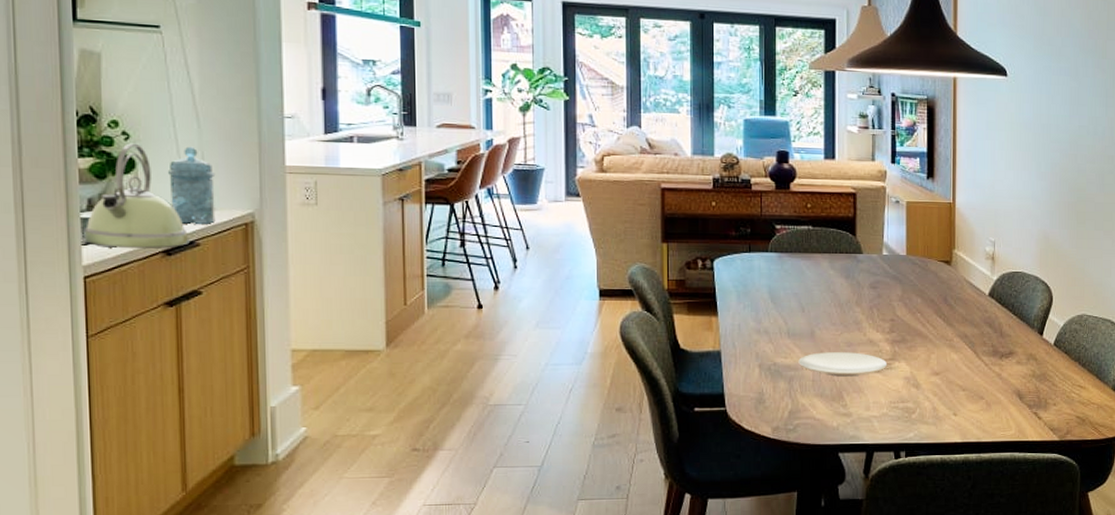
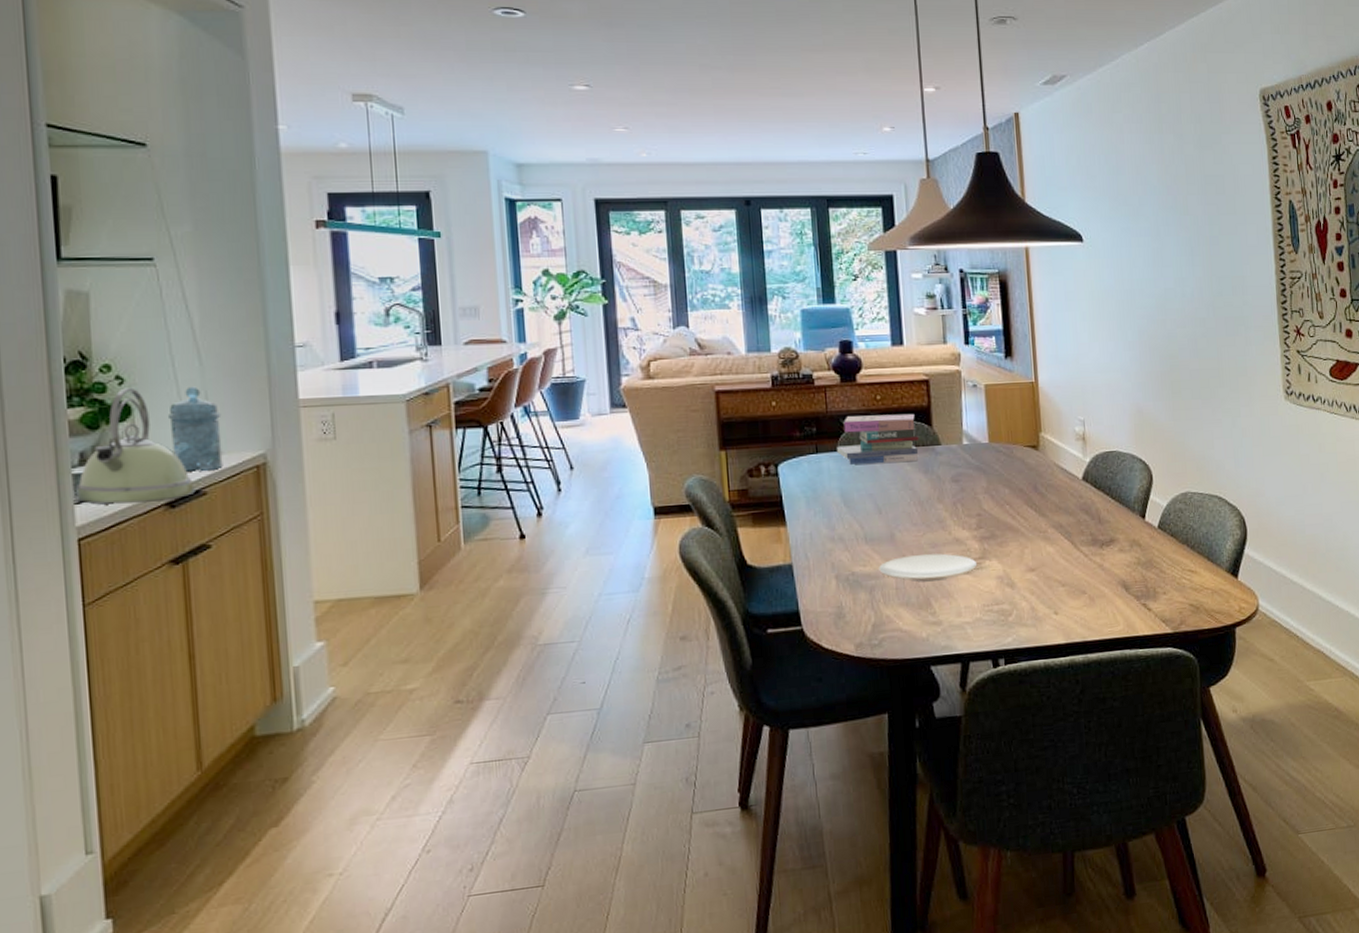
books: none [768,221,843,267] -> present [837,413,919,465]

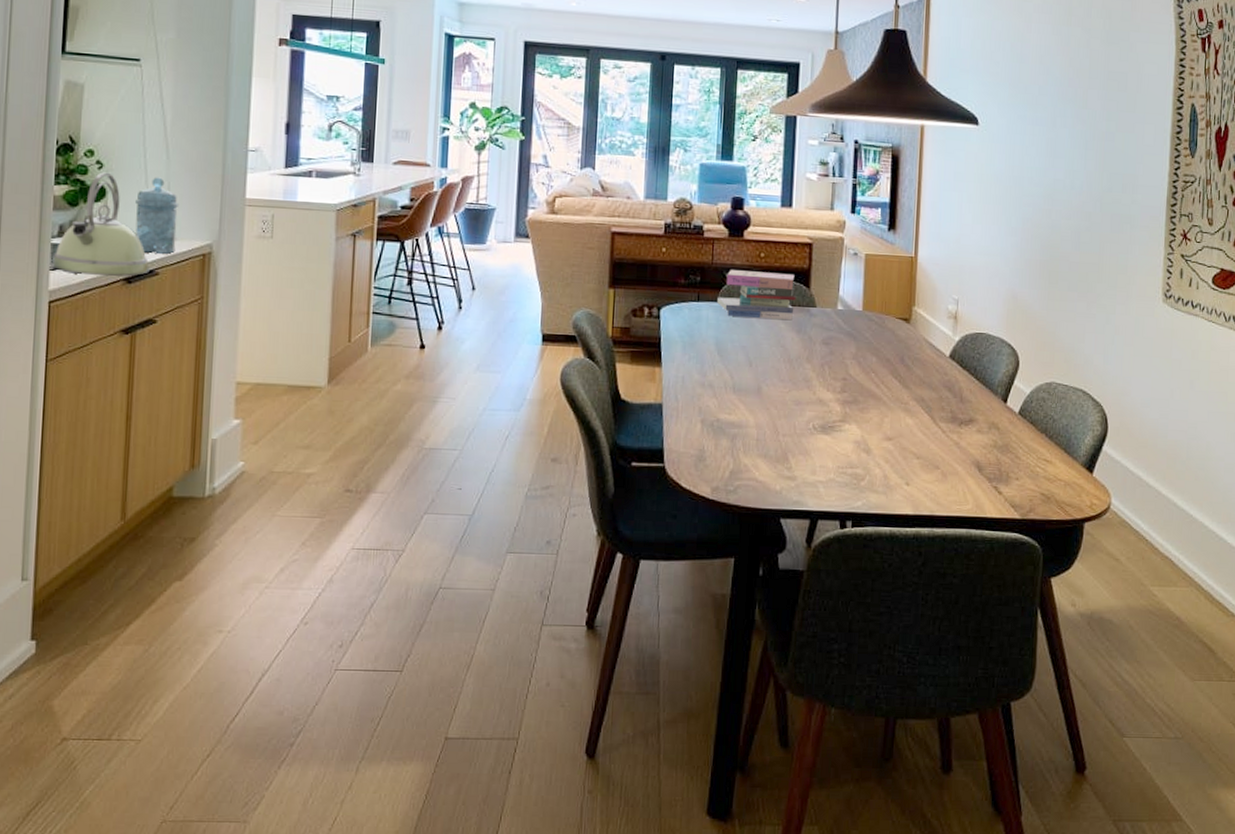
plate: present [879,553,978,582] -> none [743,410,837,438]

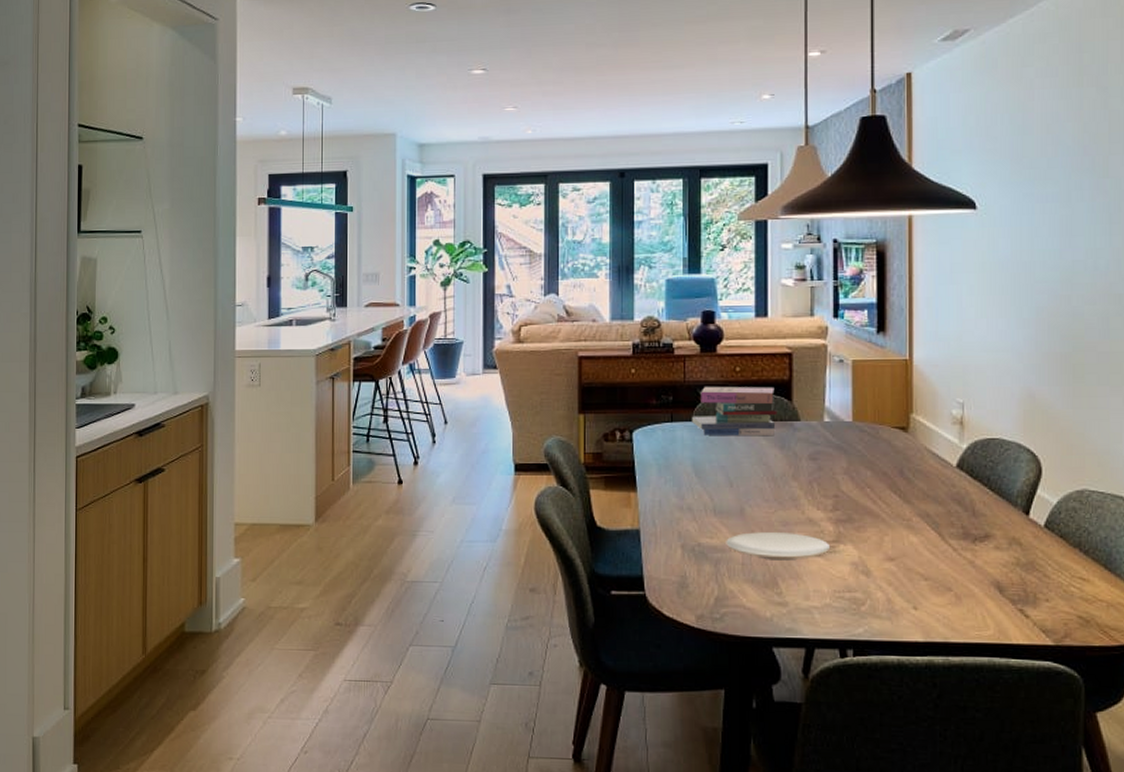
kettle: present [51,172,150,277] -> none [76,336,157,431]
canister: present [135,177,179,254] -> none [143,337,179,407]
plate: none [743,410,837,438] -> present [726,532,831,561]

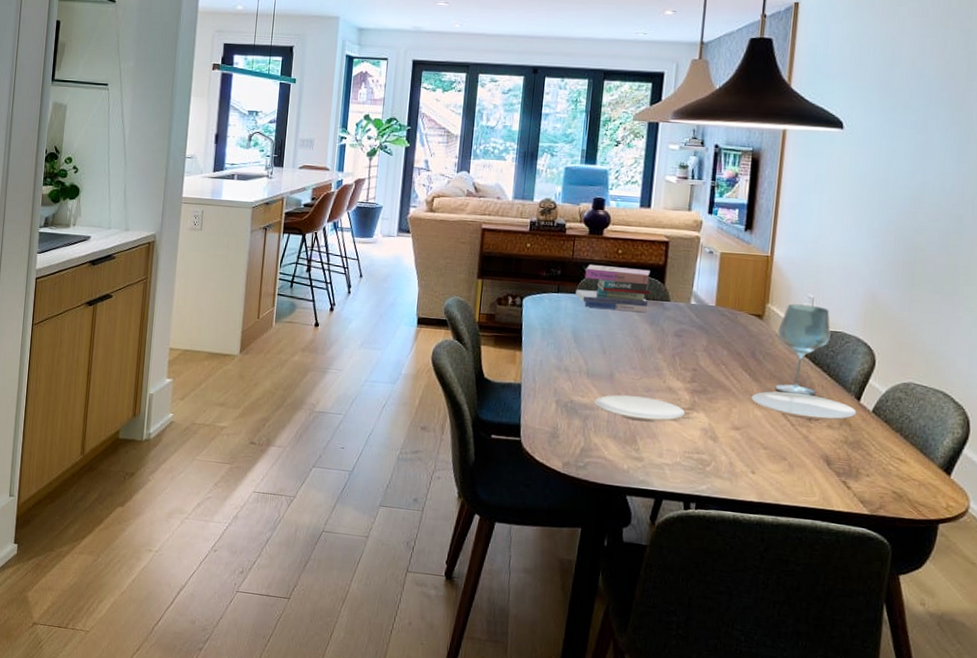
plate: none [904,512,1027,541] -> present [751,391,857,421]
wine glass: none [927,411,987,515] -> present [775,304,831,397]

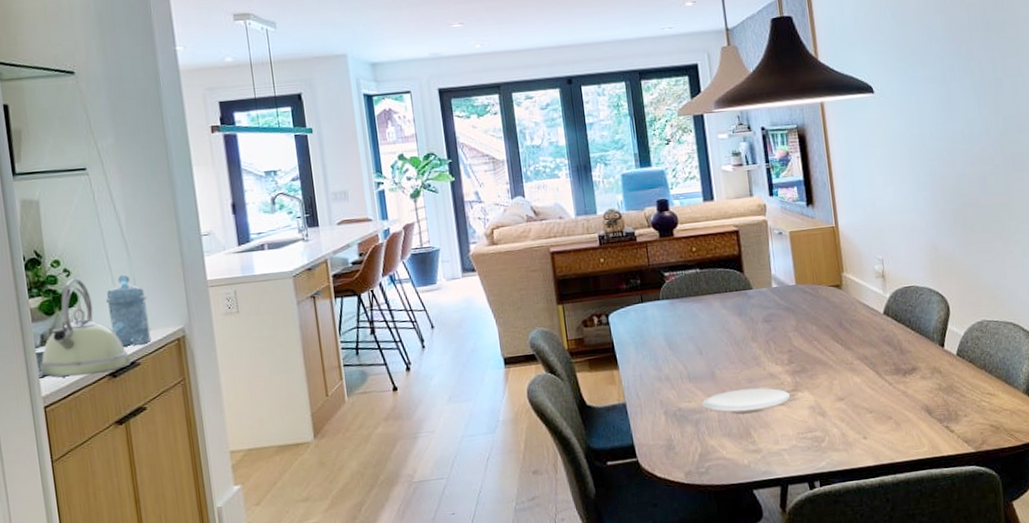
kettle: none [38,175,109,260] -> present [39,278,131,378]
canister: none [99,179,133,242] -> present [106,274,152,347]
books: present [576,265,651,313] -> none [659,262,733,311]
plate: present [751,391,857,421] -> none [848,351,944,376]
wine glass: present [775,304,831,397] -> none [857,265,906,355]

